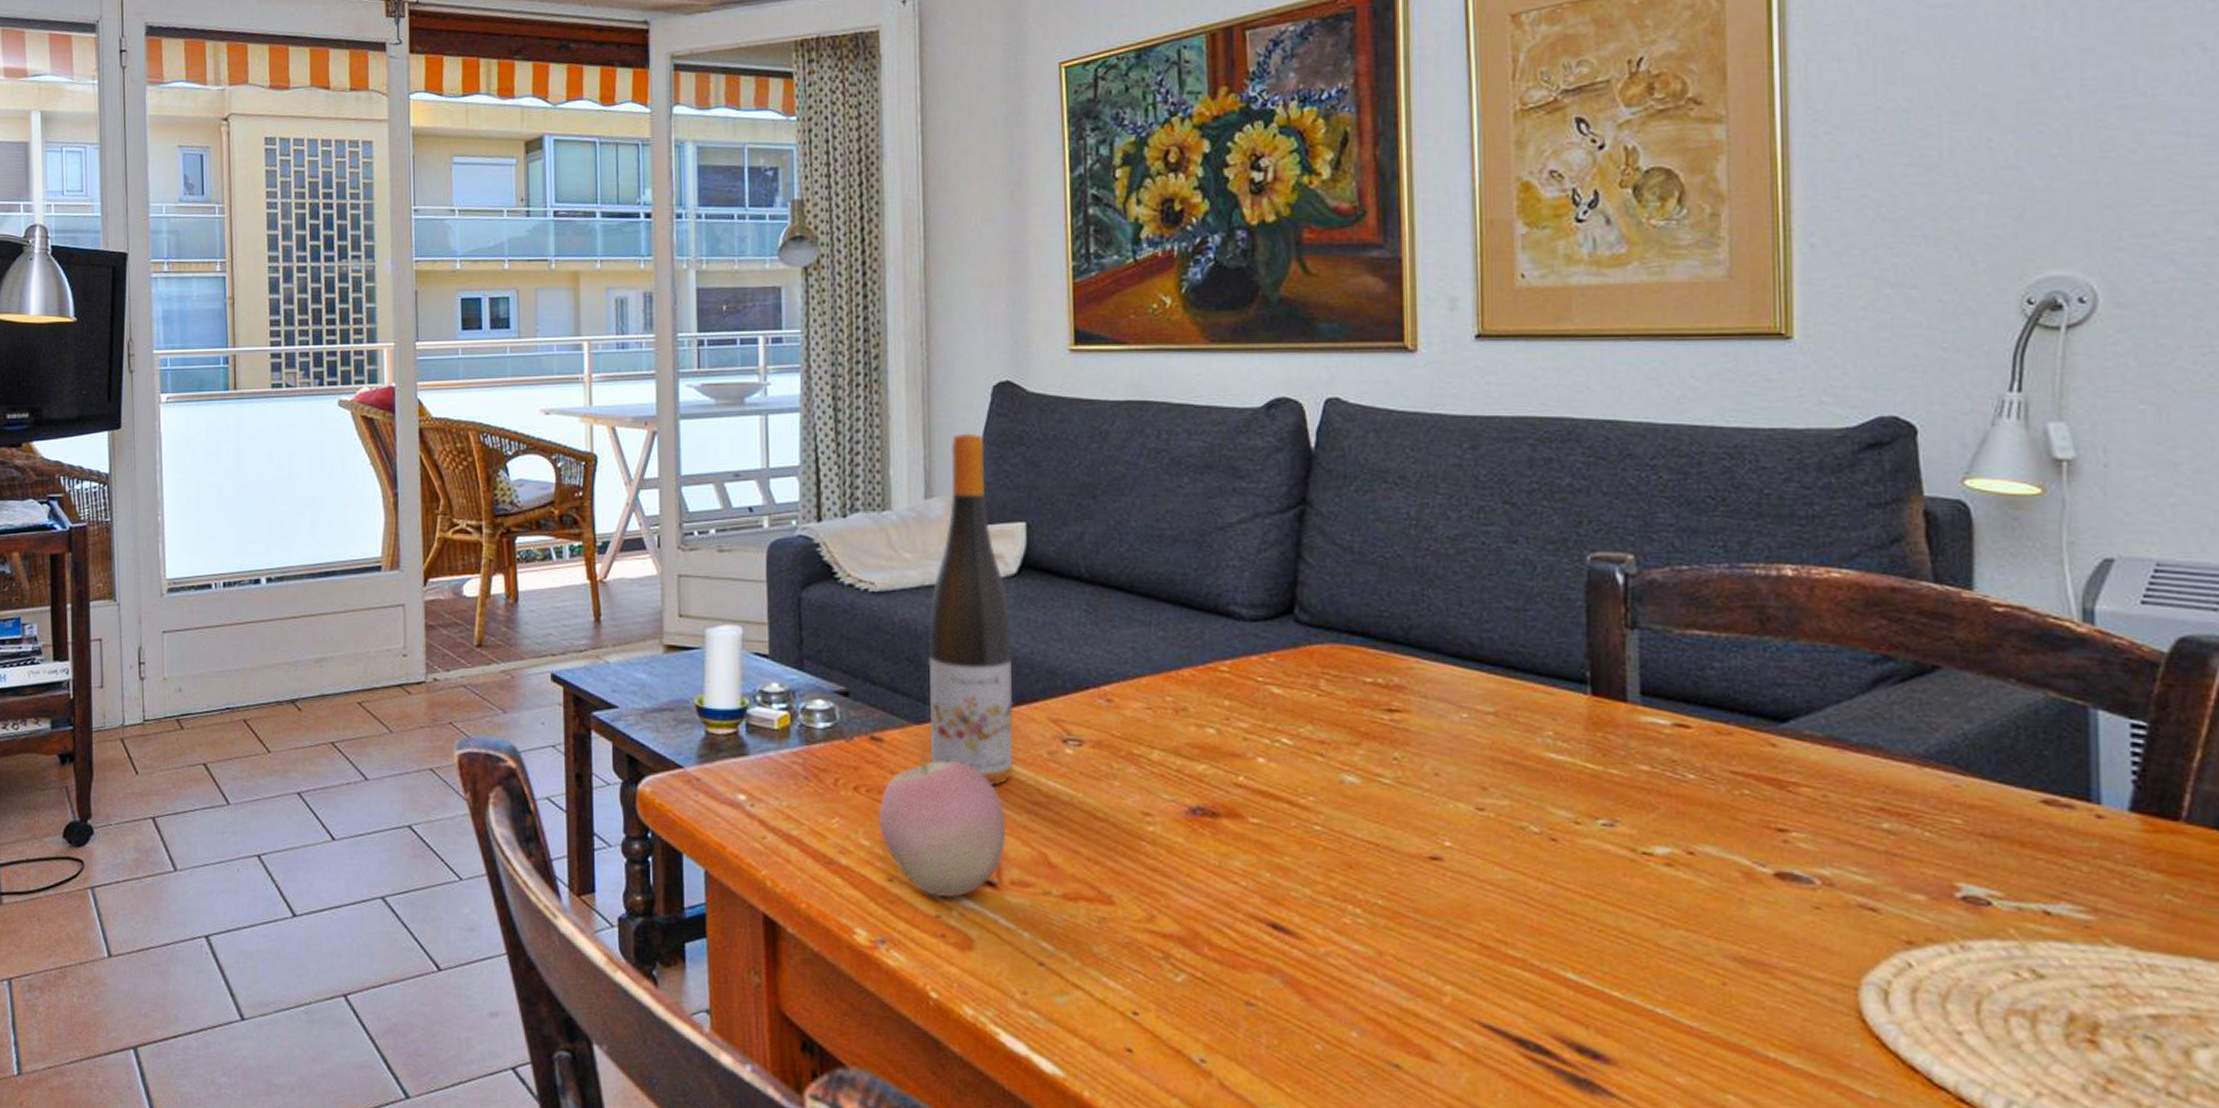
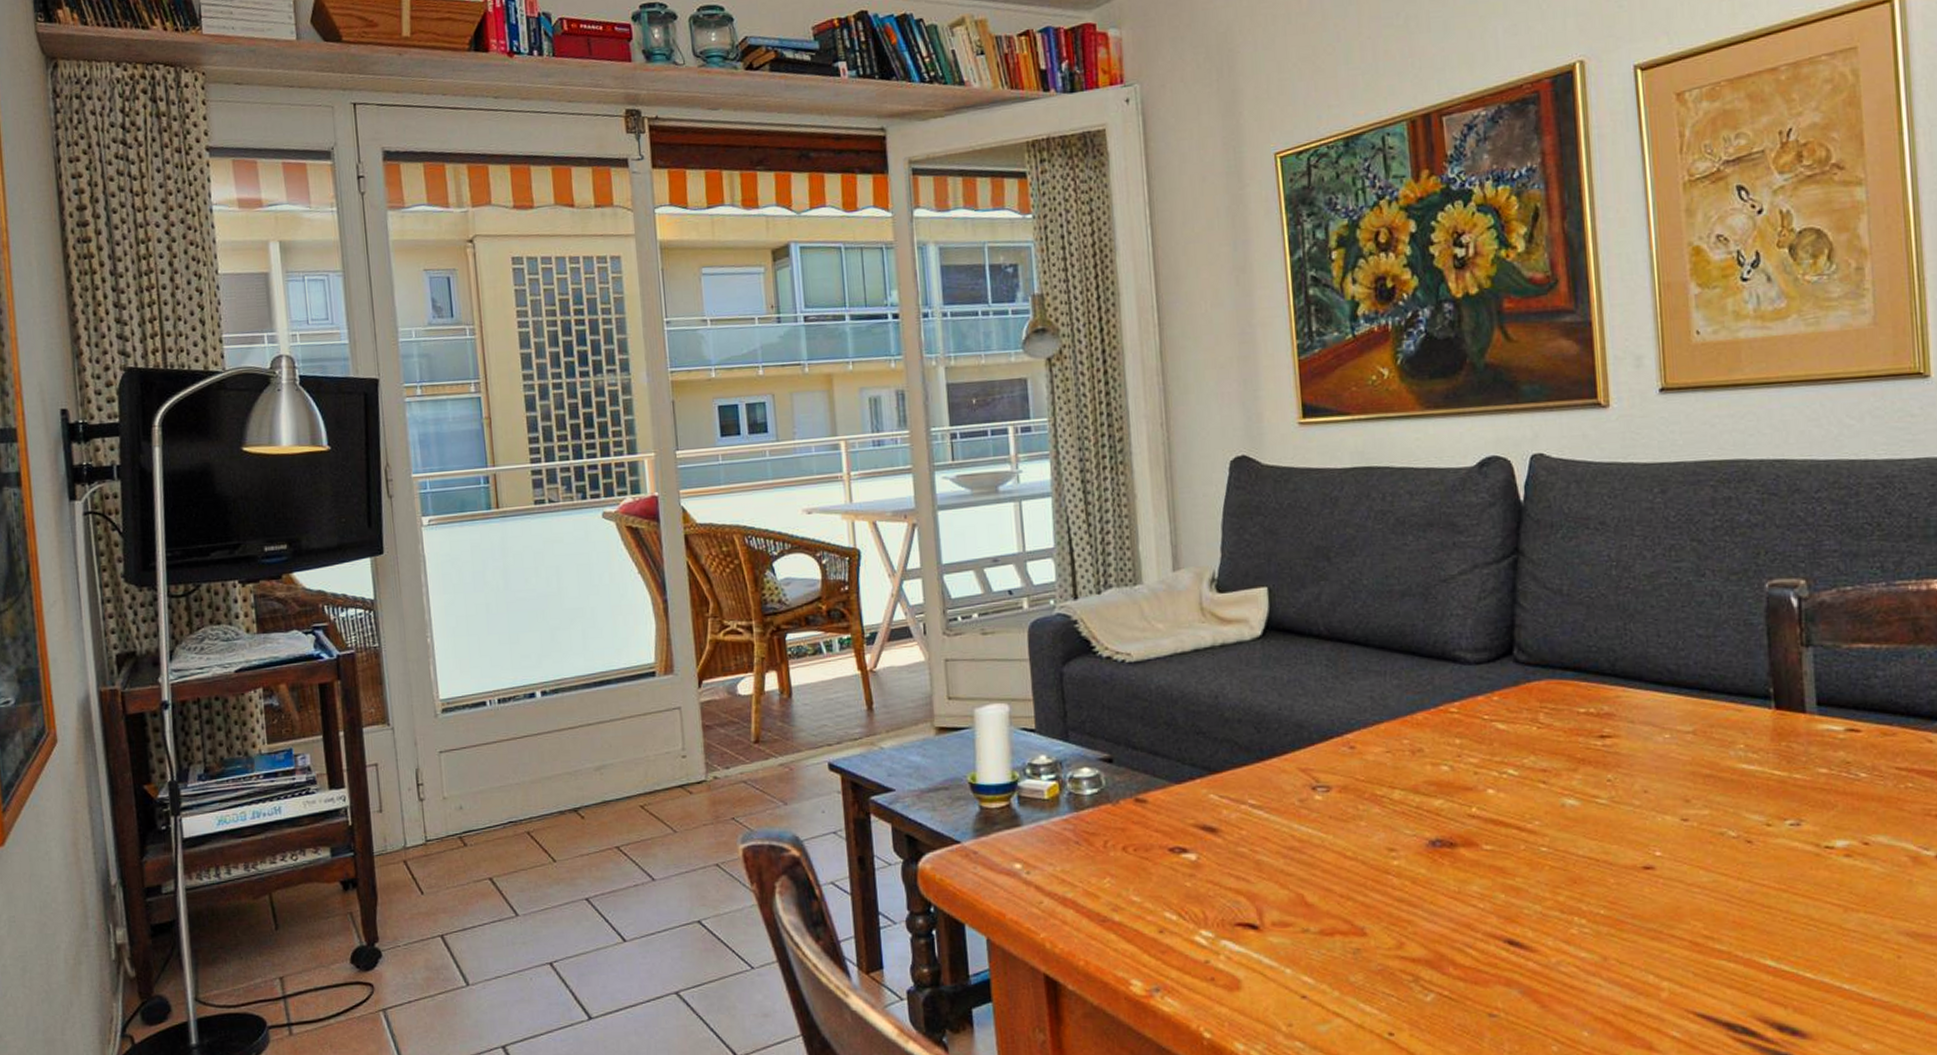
apple: present [878,748,1007,898] -> none [1146,806,1266,944]
wine bottle: present [928,433,1014,786] -> none [1183,507,1269,836]

